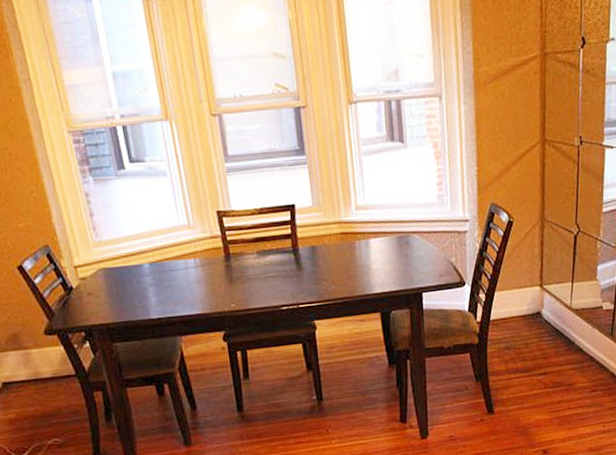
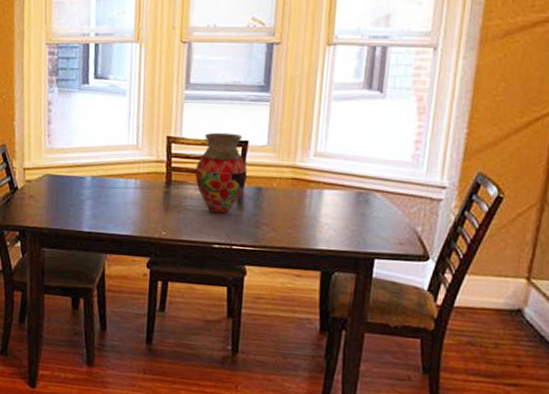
vase: none [250,199,301,278] -> present [195,132,248,214]

